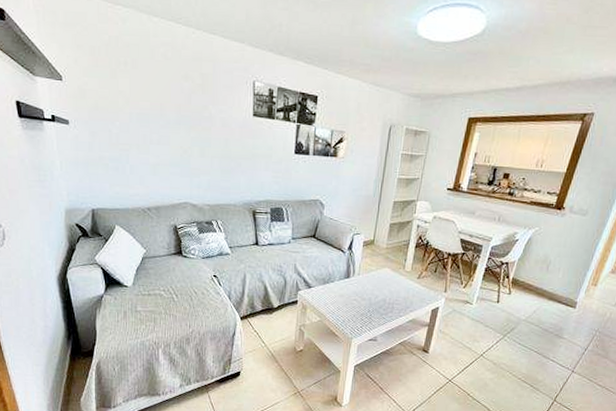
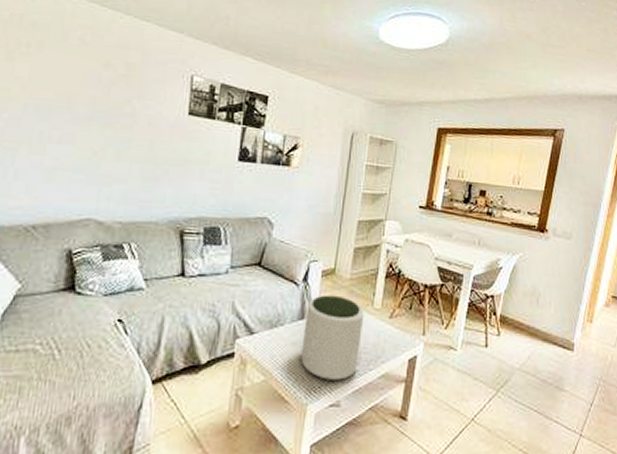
plant pot: none [347,260,397,323] -> present [300,295,365,380]

